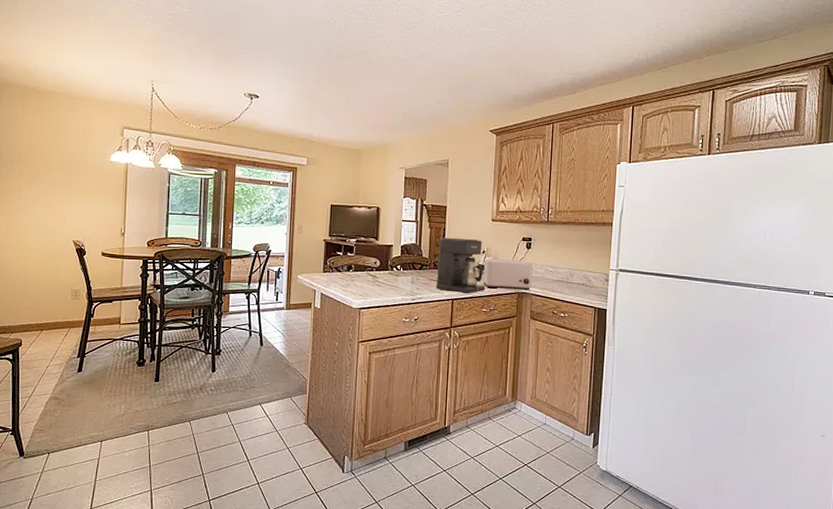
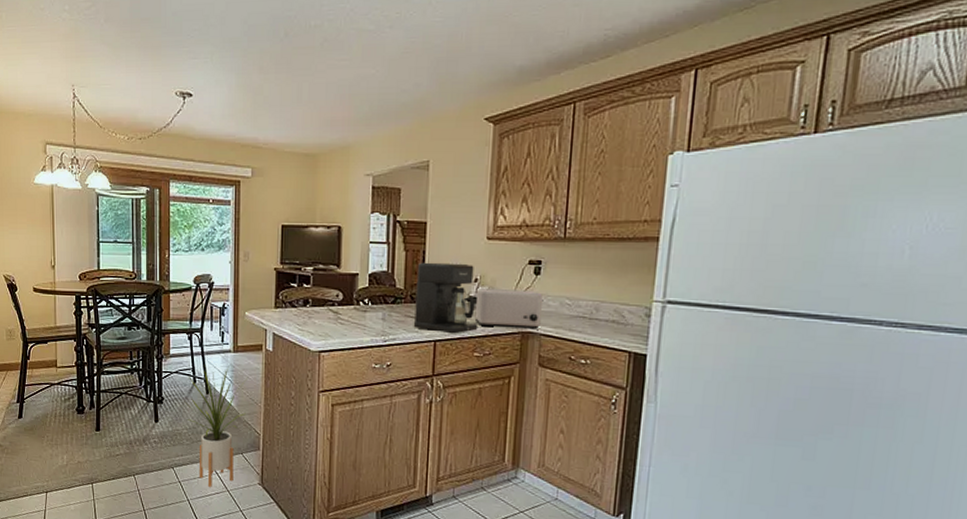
house plant: none [239,320,298,428] -> present [183,365,247,487]

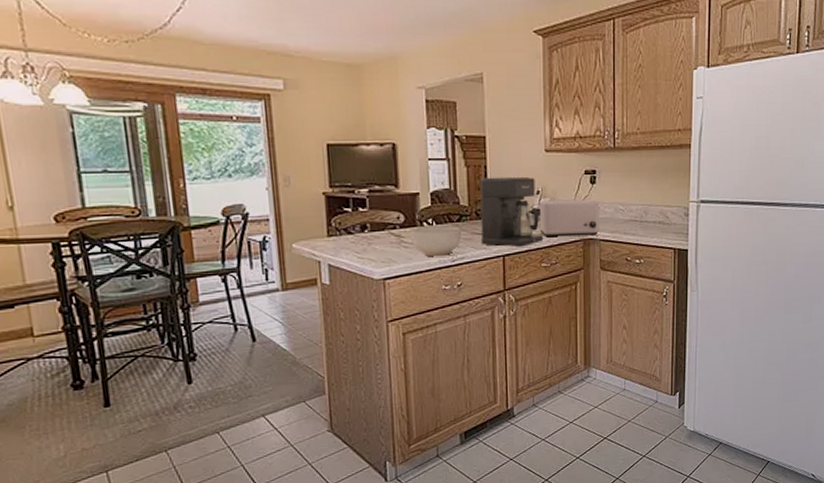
house plant: present [183,365,247,487] -> none [222,307,304,446]
bowl: none [347,306,396,336] -> present [411,225,462,257]

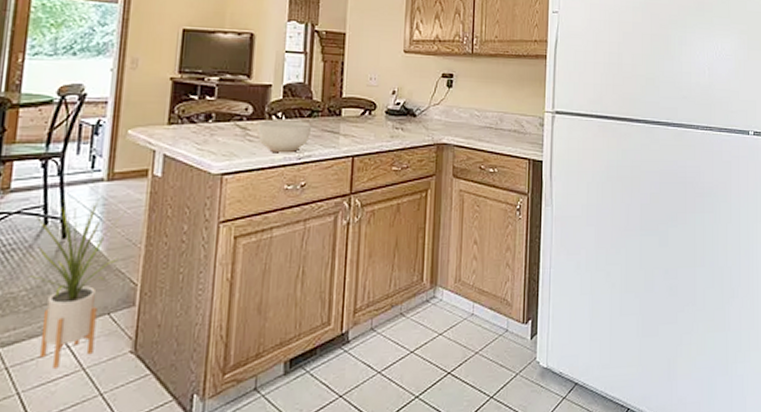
house plant: none [222,307,304,446] -> present [24,199,125,368]
coffee maker: present [479,176,544,248] -> none [330,73,396,148]
toaster: present [539,199,600,238] -> none [392,101,456,142]

